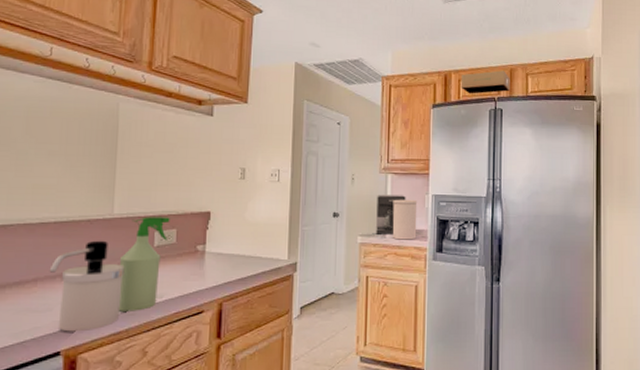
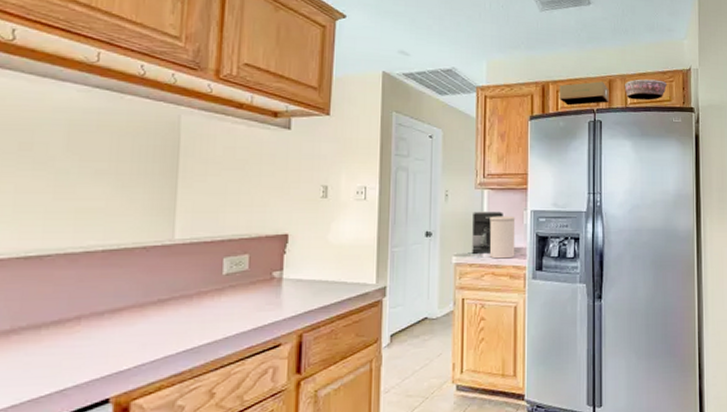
soap dispenser: present [49,240,125,332] -> none [95,269,188,376]
spray bottle: present [118,217,170,311] -> none [180,241,241,349]
decorative basket: none [525,68,568,89] -> present [624,79,667,101]

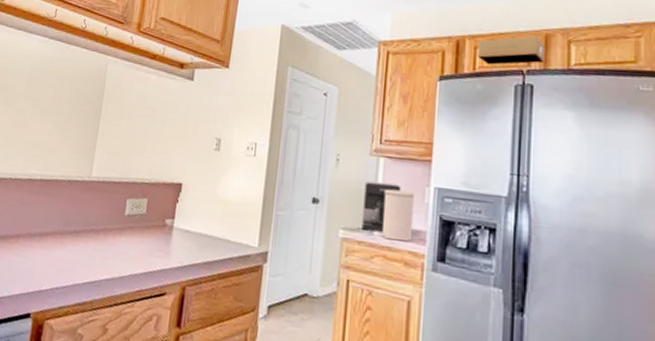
decorative basket: present [624,79,667,101] -> none [566,33,631,61]

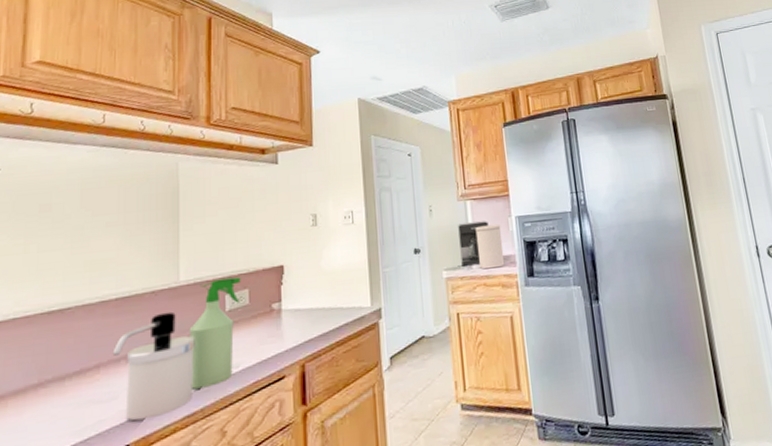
soap dispenser: none [30,202,96,297] -> present [112,311,195,421]
spray bottle: none [85,182,143,283] -> present [189,277,241,389]
box: present [477,36,545,65] -> none [528,80,580,108]

